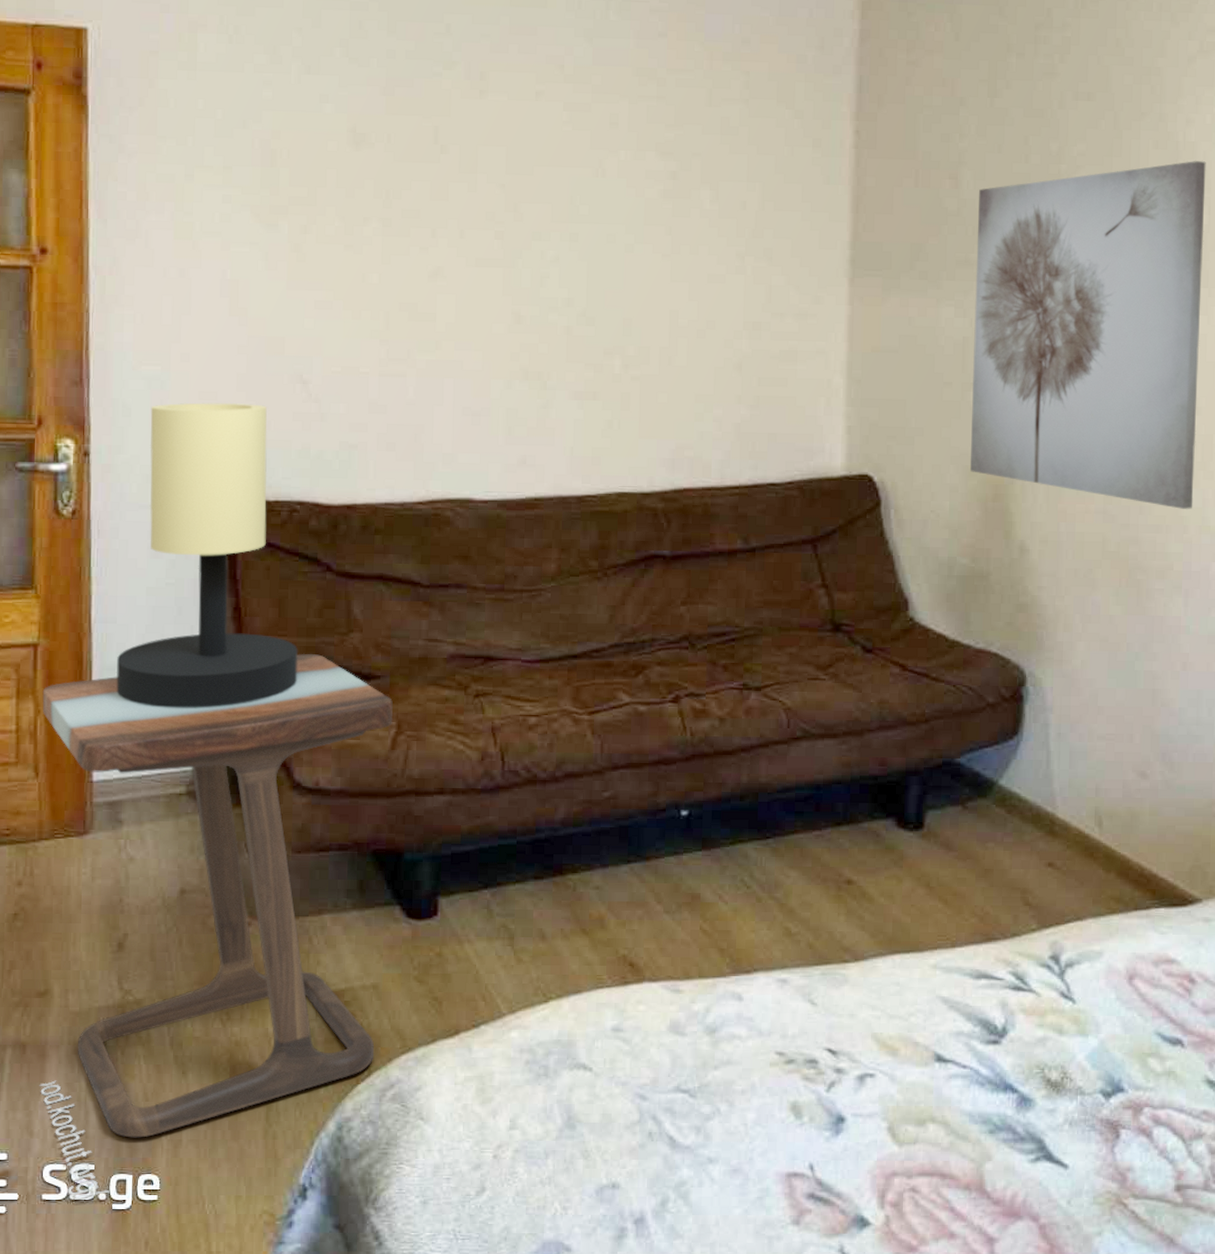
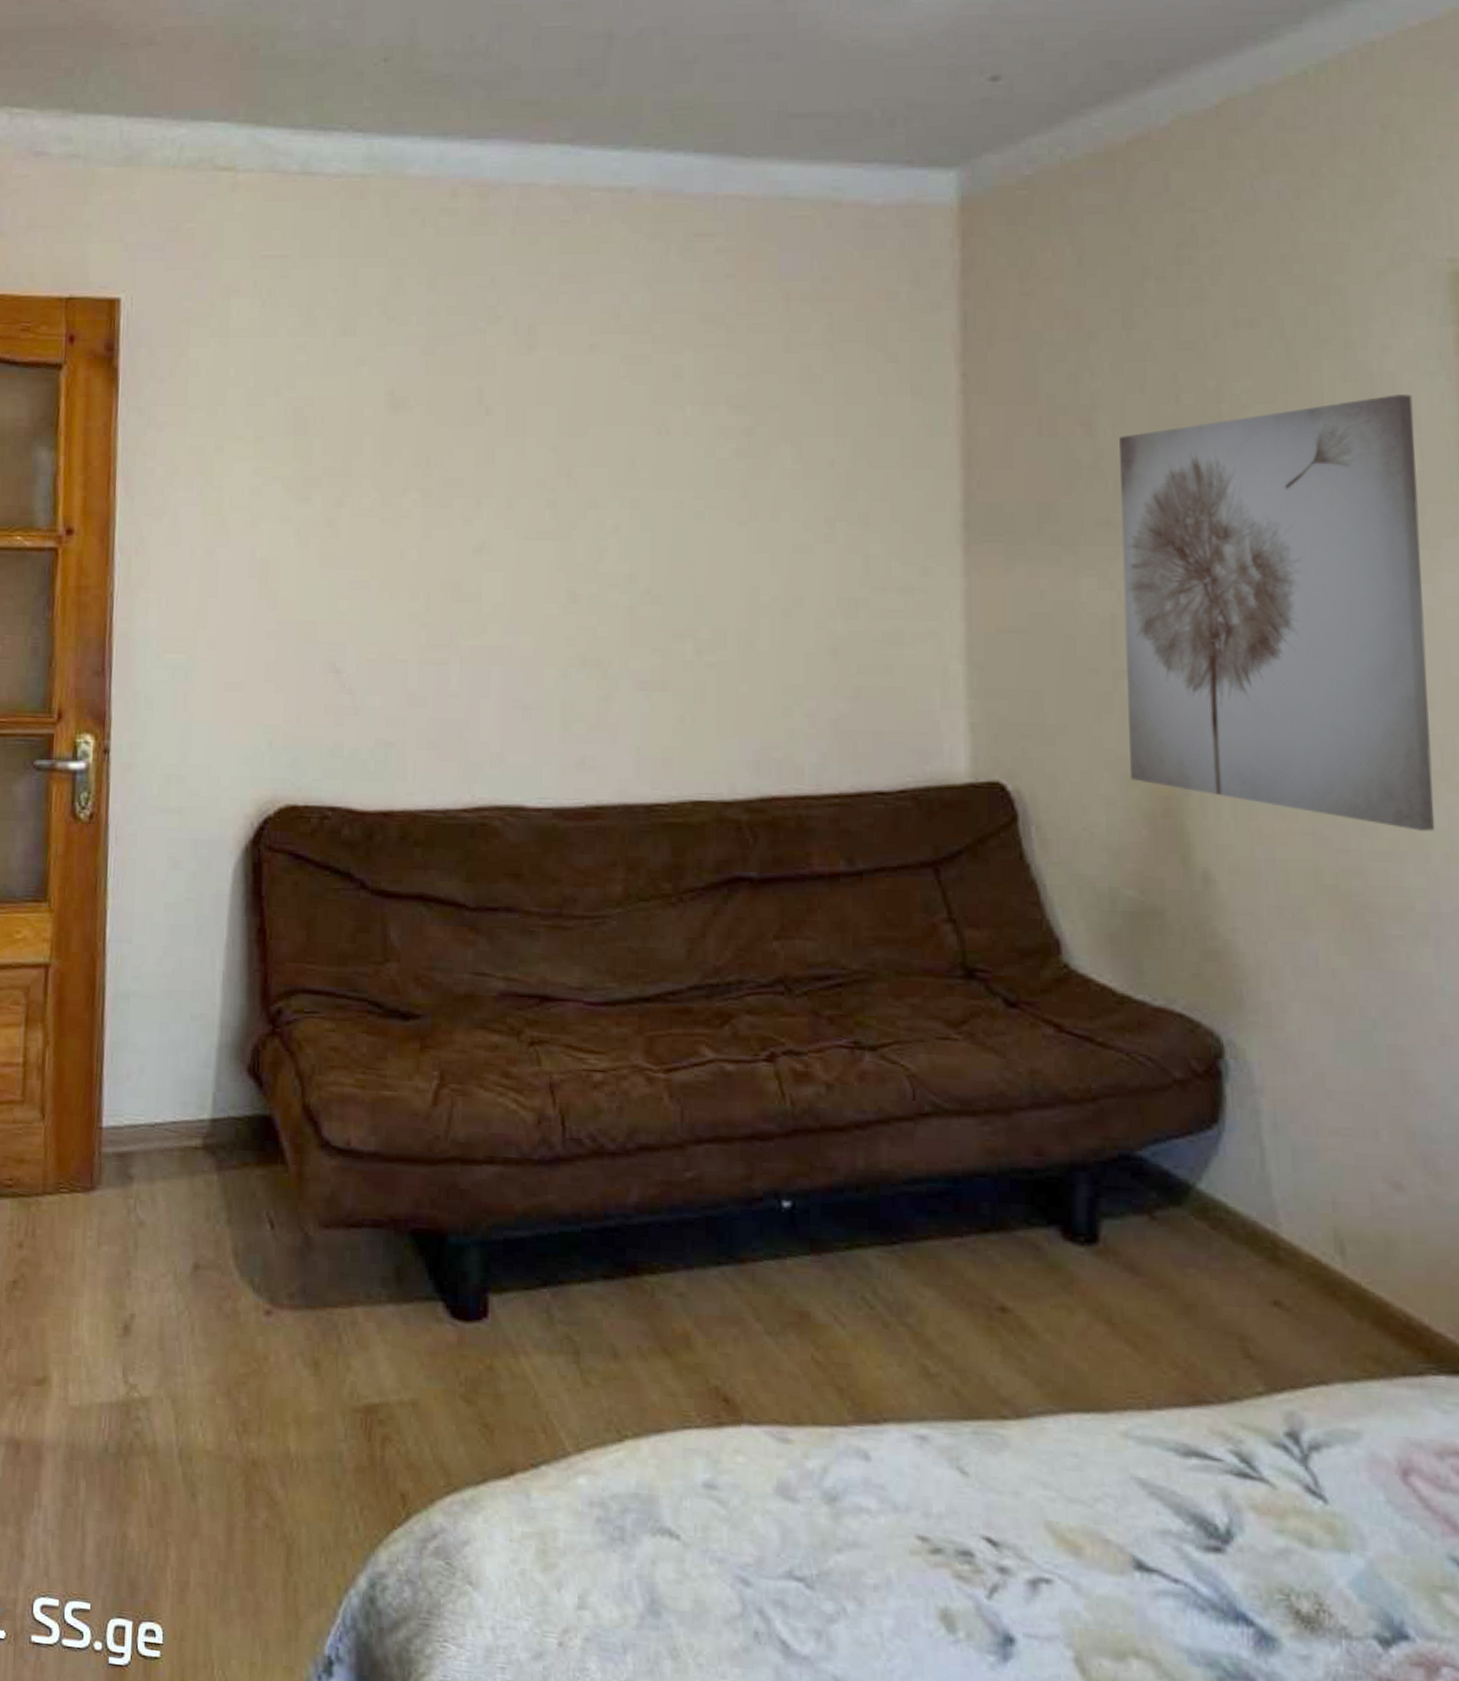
side table: present [39,654,393,1197] -> none [33,985,435,1644]
table lamp: present [115,402,299,709] -> none [130,694,329,1047]

